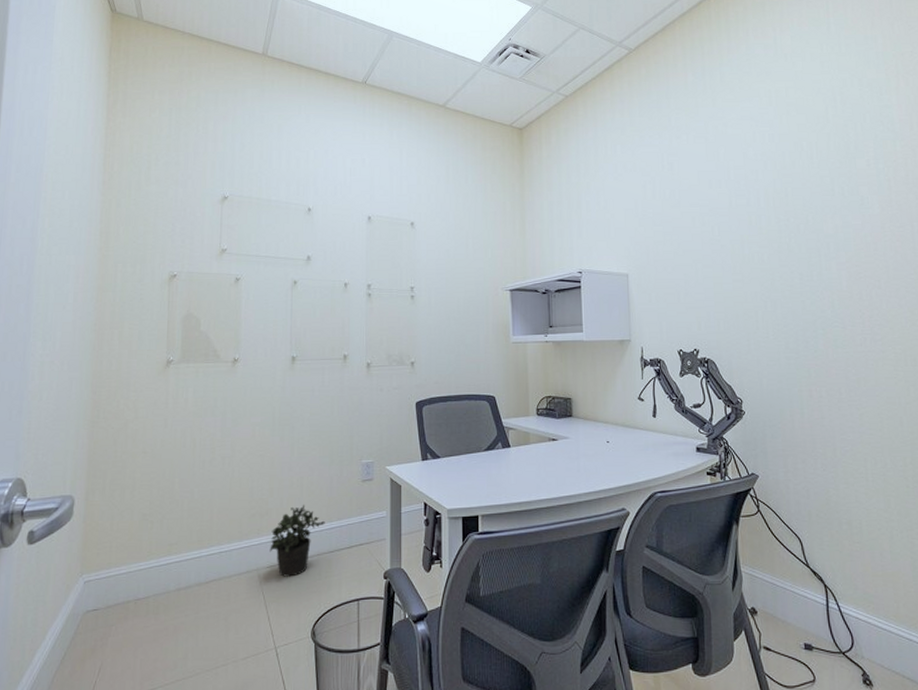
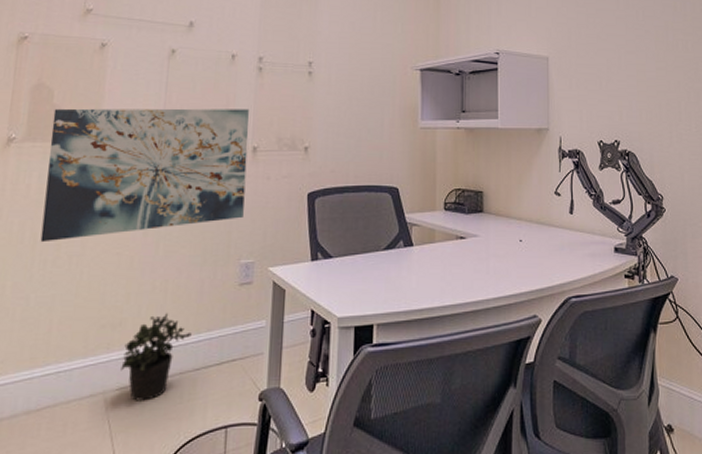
wall art: none [199,330,363,447] -> present [40,108,249,243]

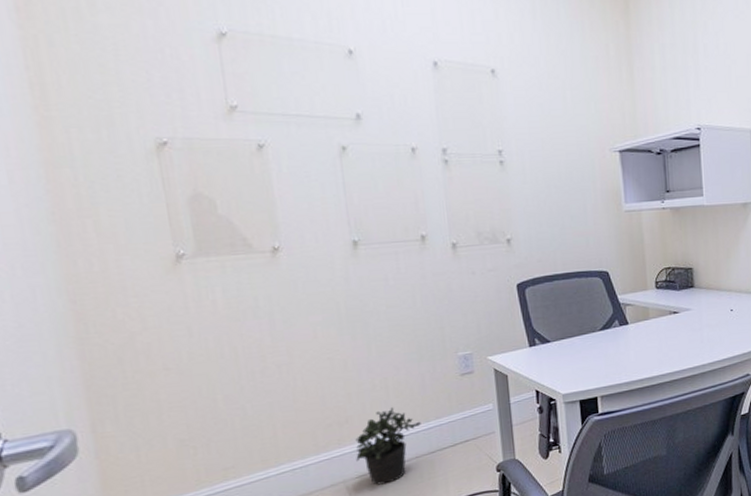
wall art: present [40,108,249,243] -> none [221,205,454,356]

